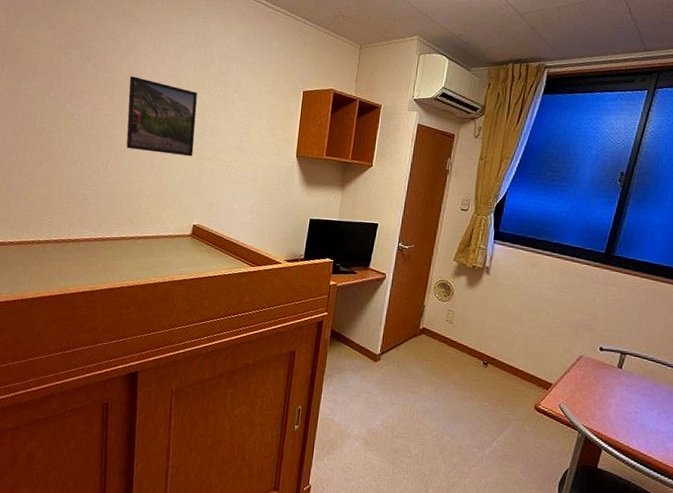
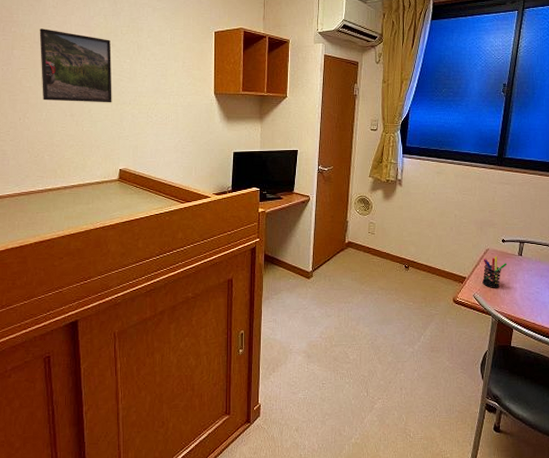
pen holder: none [571,365,603,401] -> present [482,256,508,288]

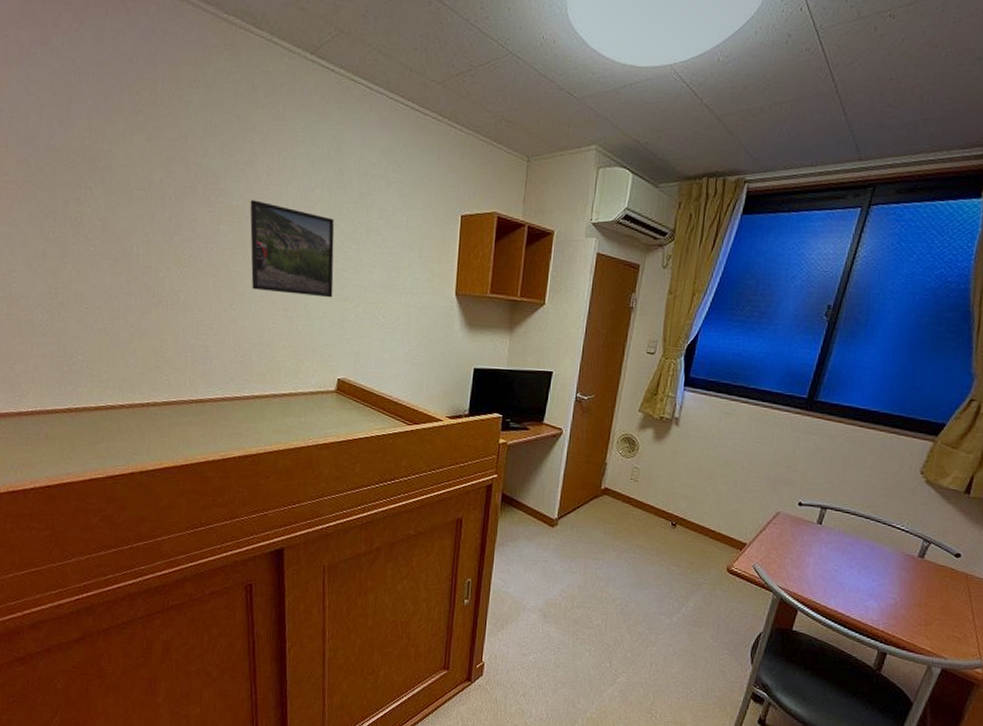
pen holder: present [482,256,508,288] -> none [766,522,802,560]

